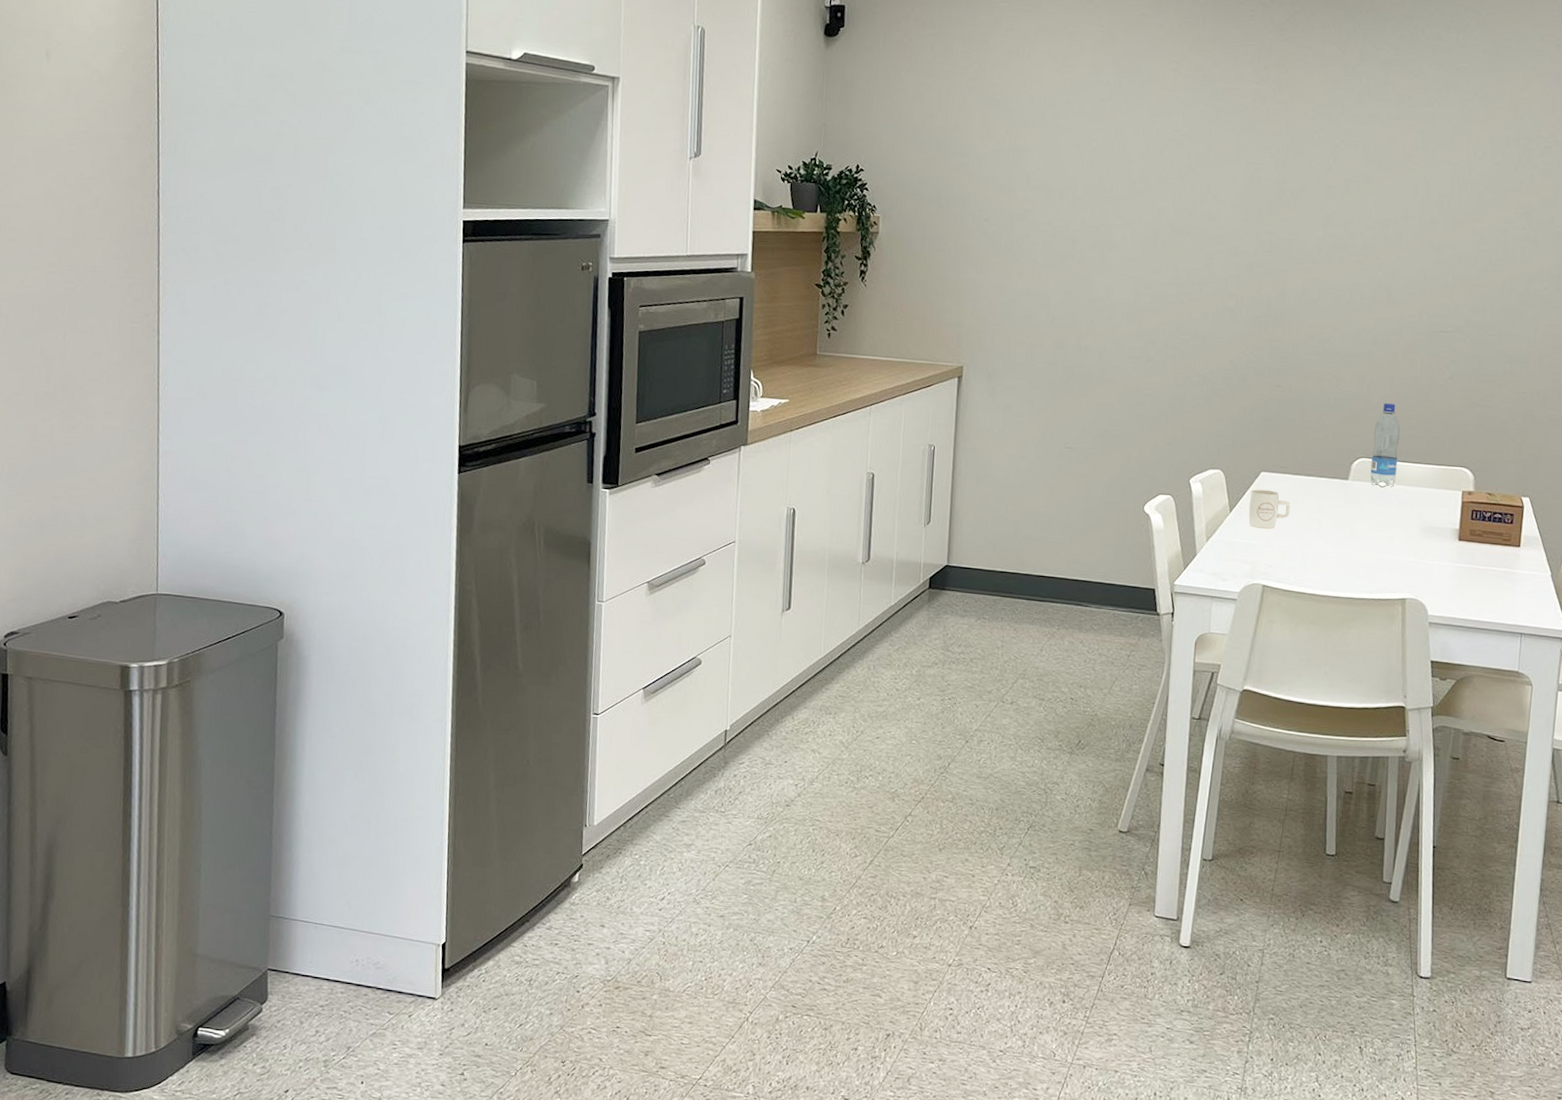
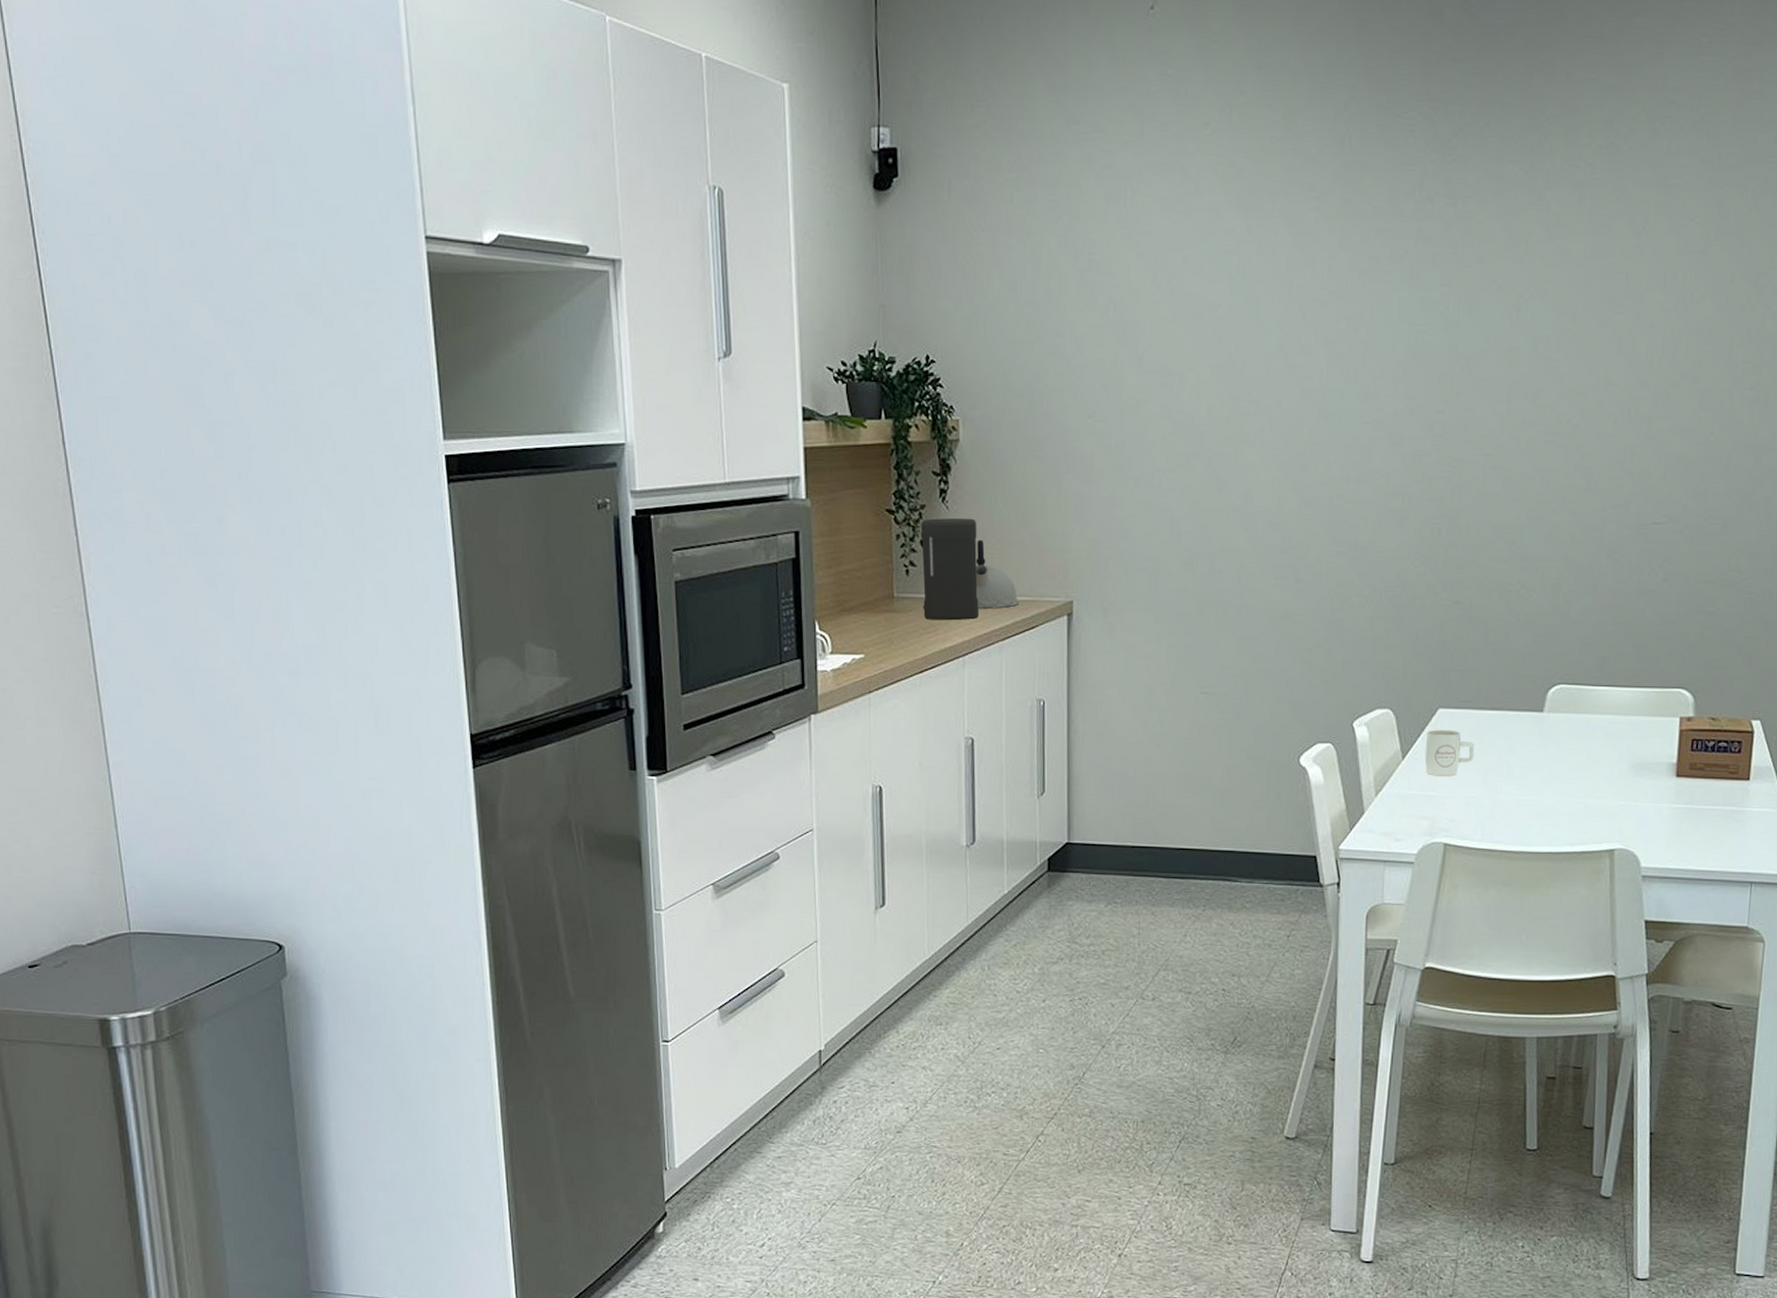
coffee maker: none [839,293,889,377] -> present [920,518,979,621]
kettle: none [884,312,919,369] -> present [975,539,1019,609]
bottle: present [1370,403,1401,488] -> none [1569,616,1605,719]

